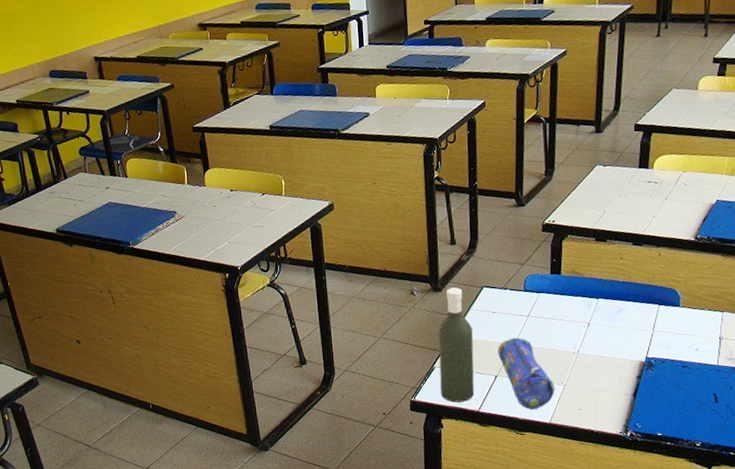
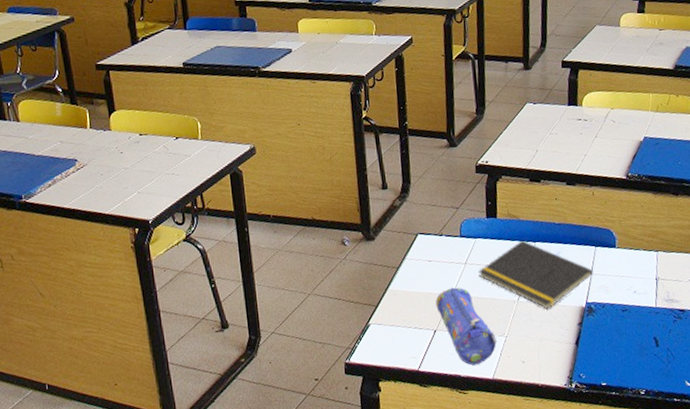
bottle: present [438,287,475,402] -> none [372,235,413,362]
notepad: none [541,296,655,362] -> present [479,240,593,310]

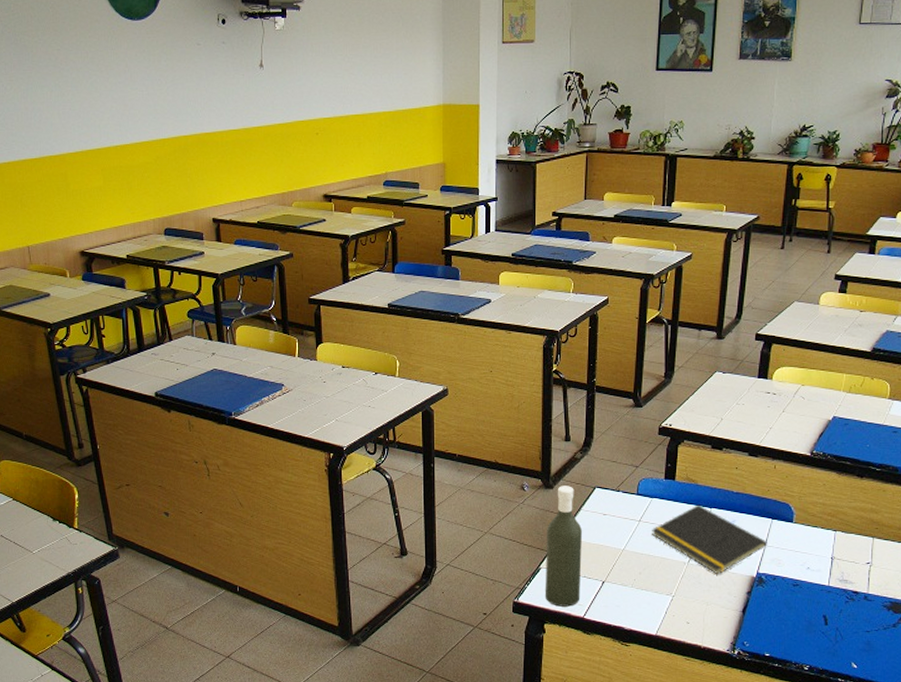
bottle: none [372,235,413,362] -> present [544,486,582,607]
pencil case: present [435,287,498,366] -> none [607,542,664,620]

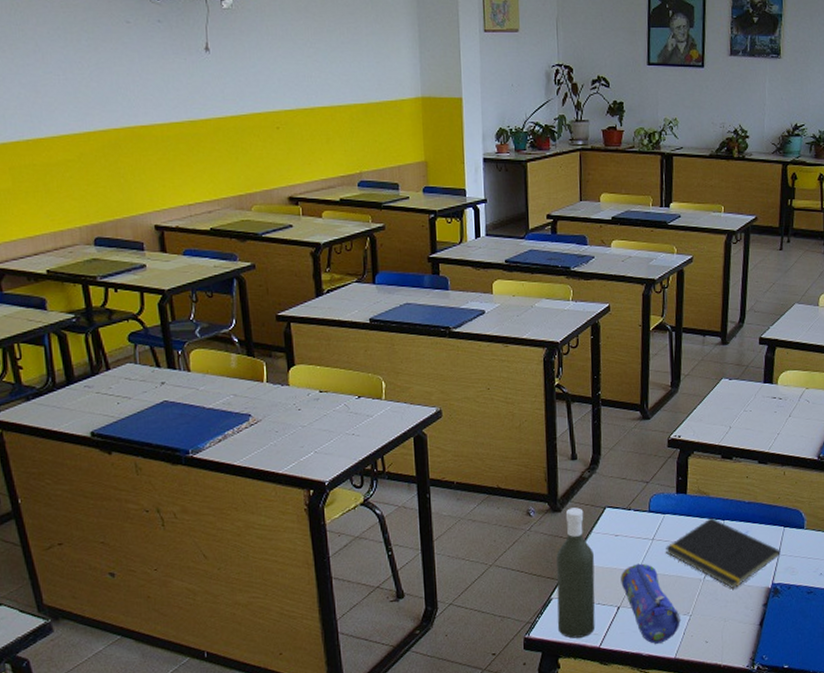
pencil case: none [607,542,664,620] -> present [621,563,682,644]

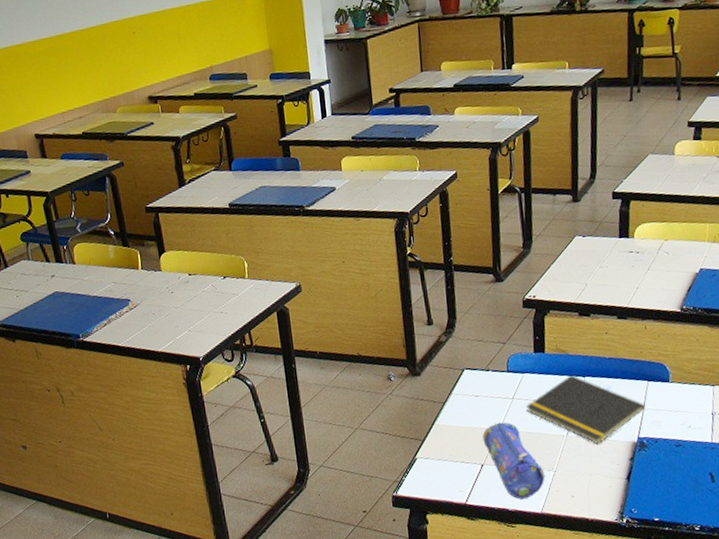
bottle: present [556,507,595,638] -> none [418,370,461,495]

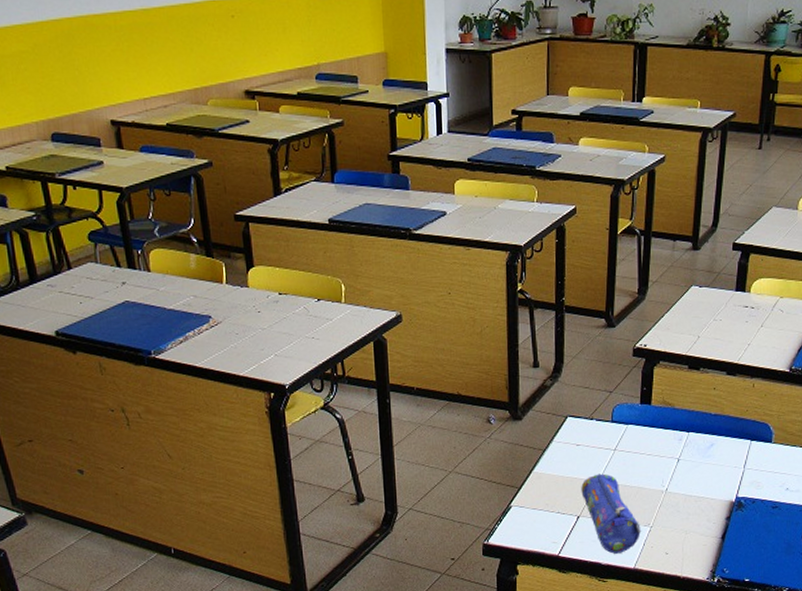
notepad: present [526,375,646,445] -> none [628,429,746,502]

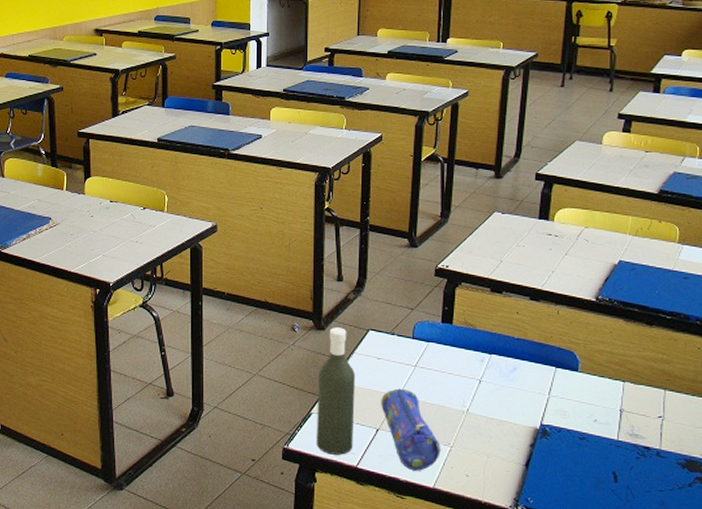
bottle: none [516,416,555,546] -> present [316,327,355,455]

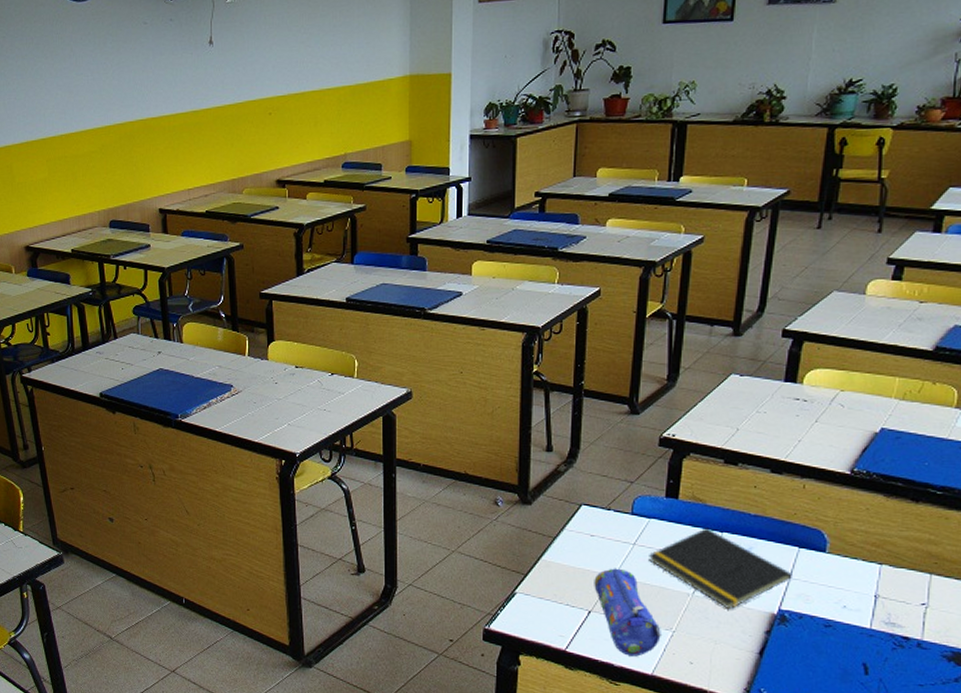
bottle: present [316,327,355,455] -> none [520,502,565,638]
notepad: none [429,350,551,426] -> present [649,528,792,610]

